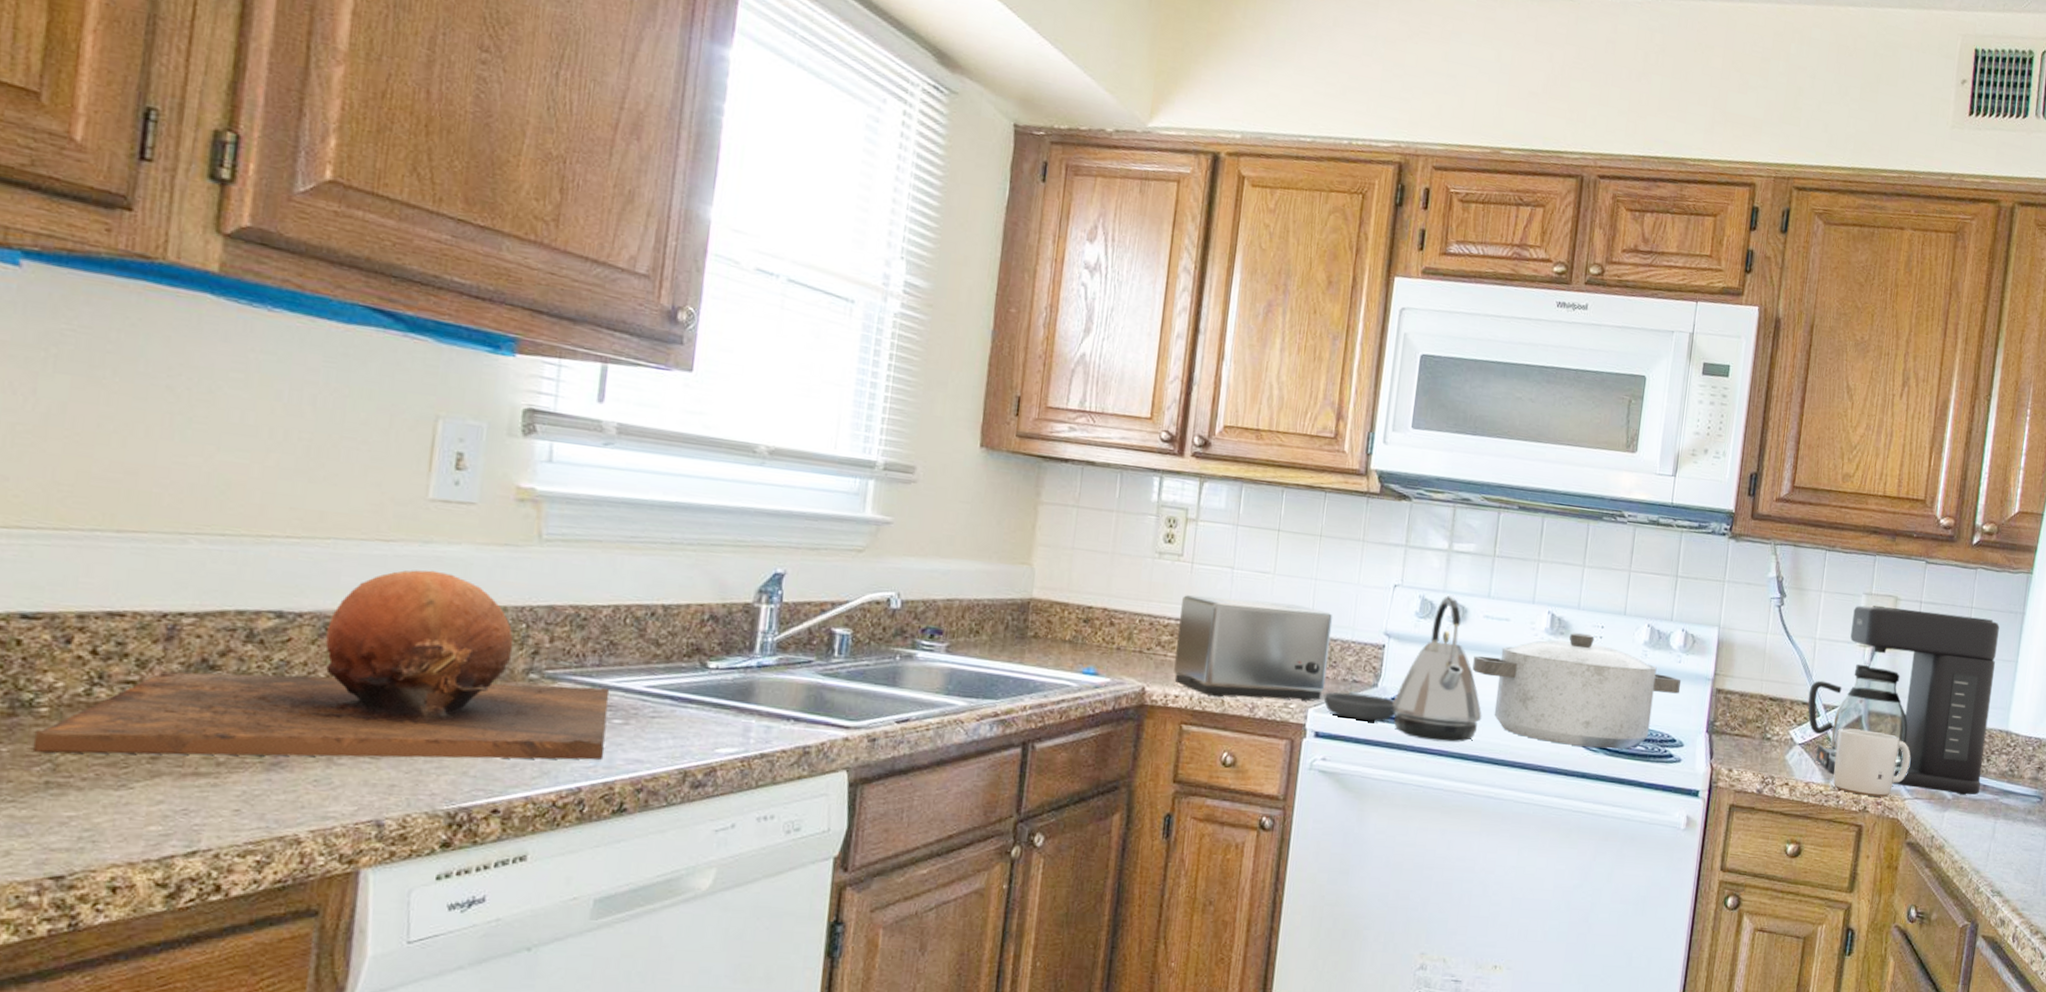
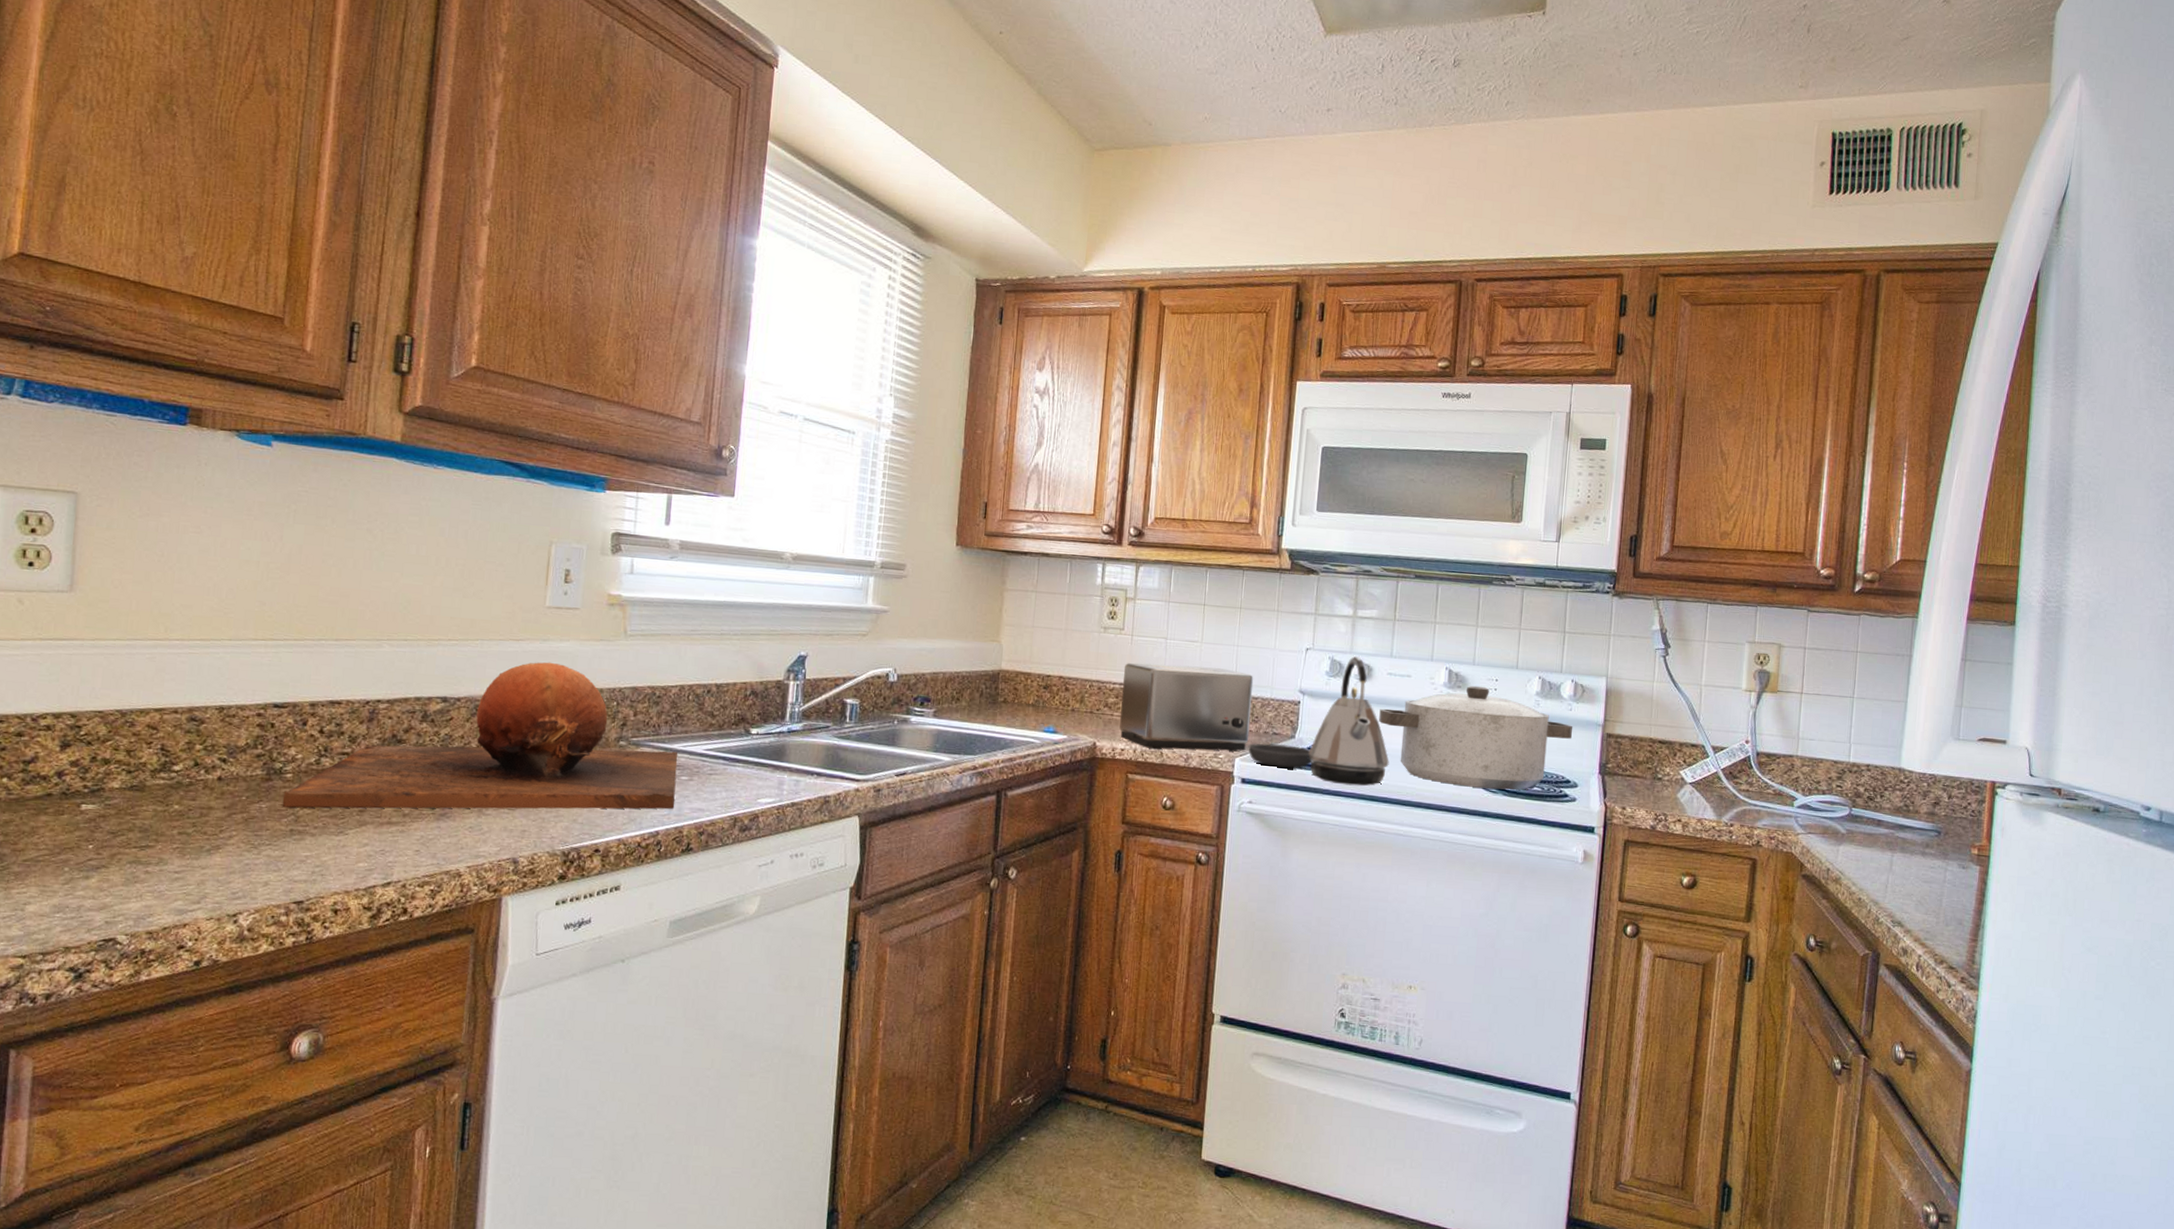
coffee maker: present [1807,605,2000,796] -> none [1696,653,1886,830]
mug: present [1833,728,1910,797] -> none [1725,767,1802,832]

